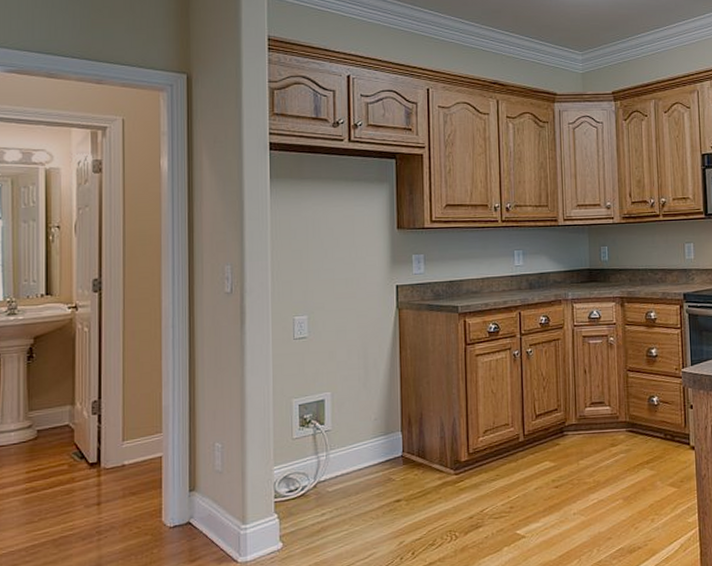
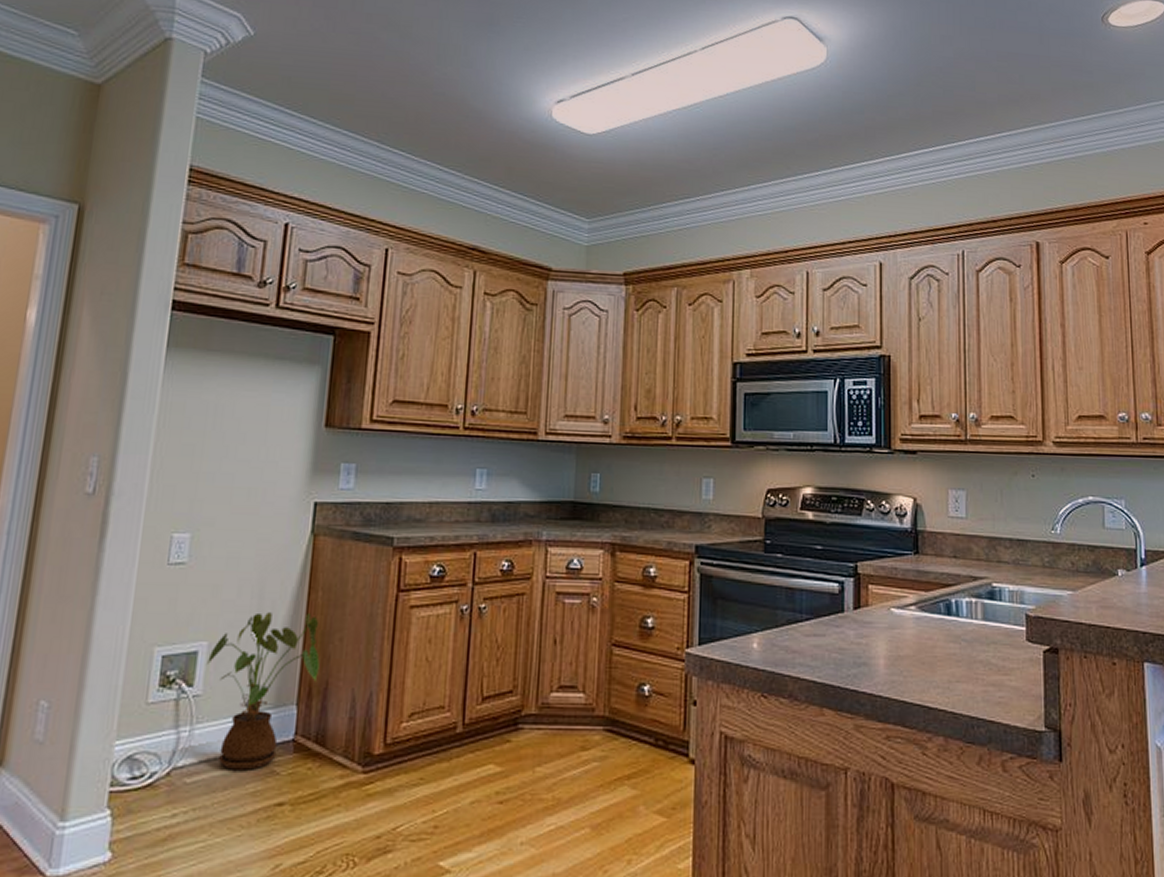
house plant: none [332,366,414,480] -> present [207,612,320,770]

